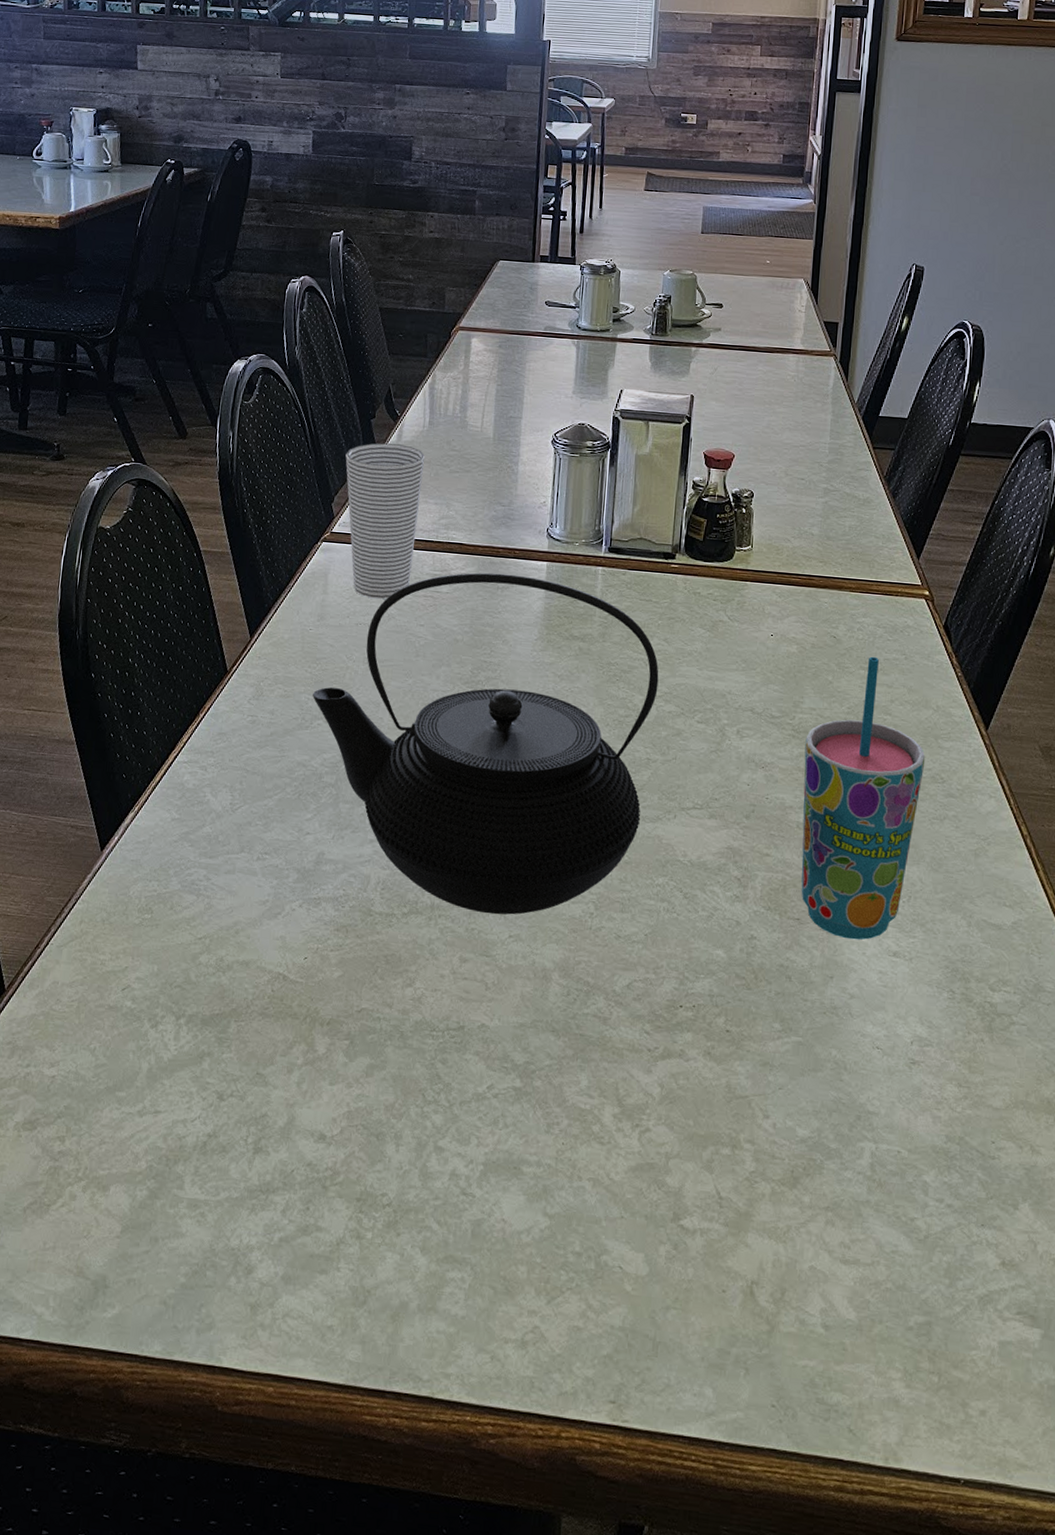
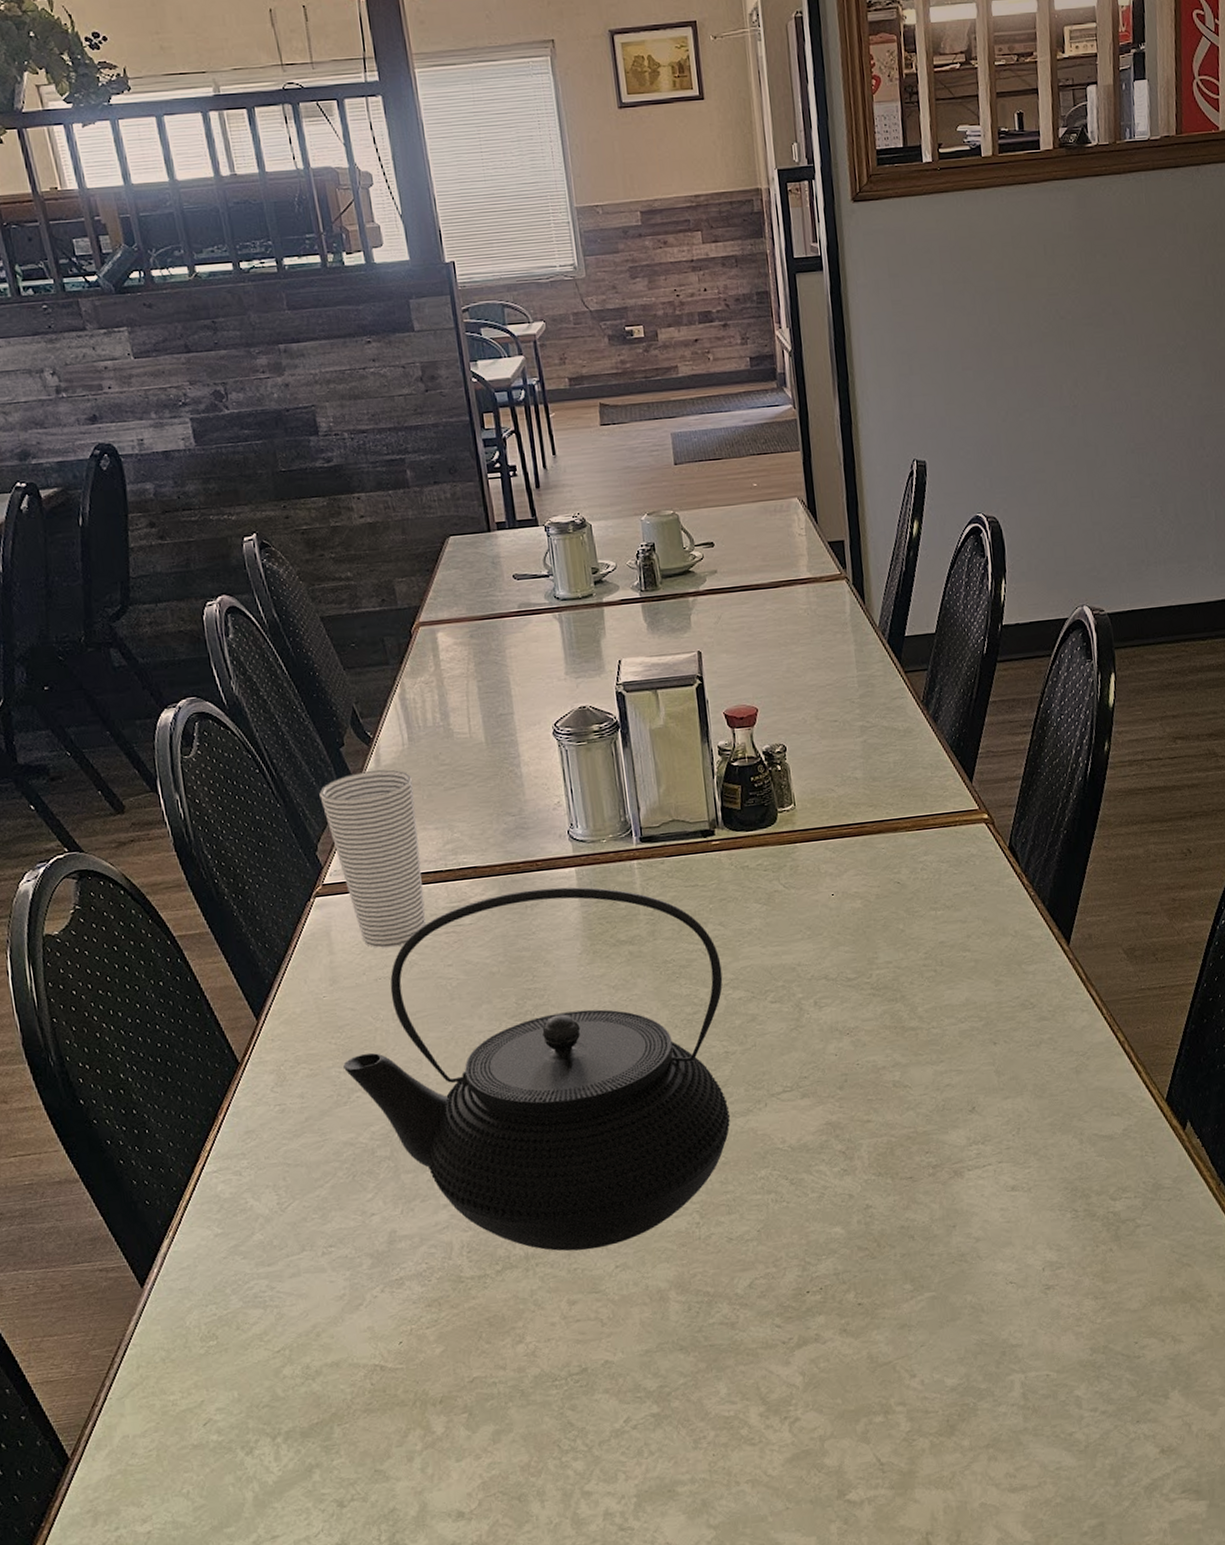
cup: present [801,656,926,940] -> none [886,894,1013,1185]

